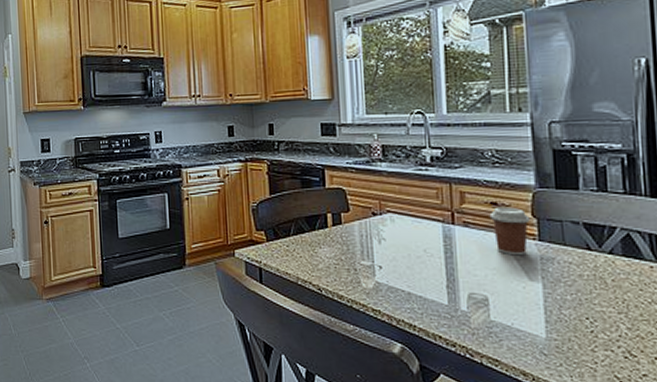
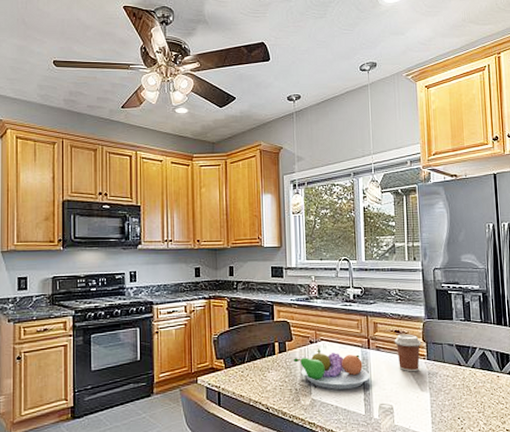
fruit bowl: none [350,222,455,272] -> present [293,348,370,390]

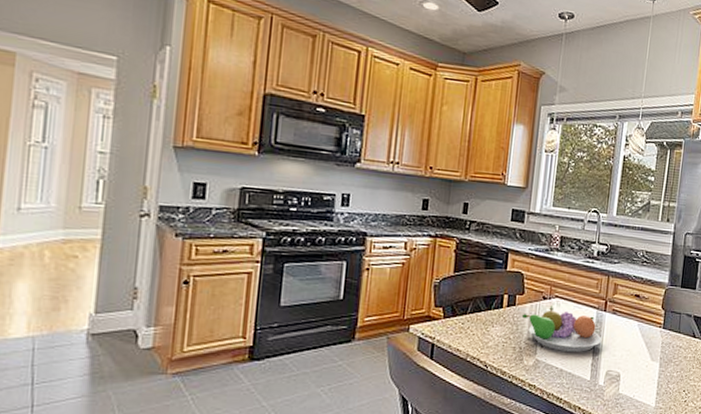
coffee cup: present [394,334,422,372] -> none [632,299,660,340]

